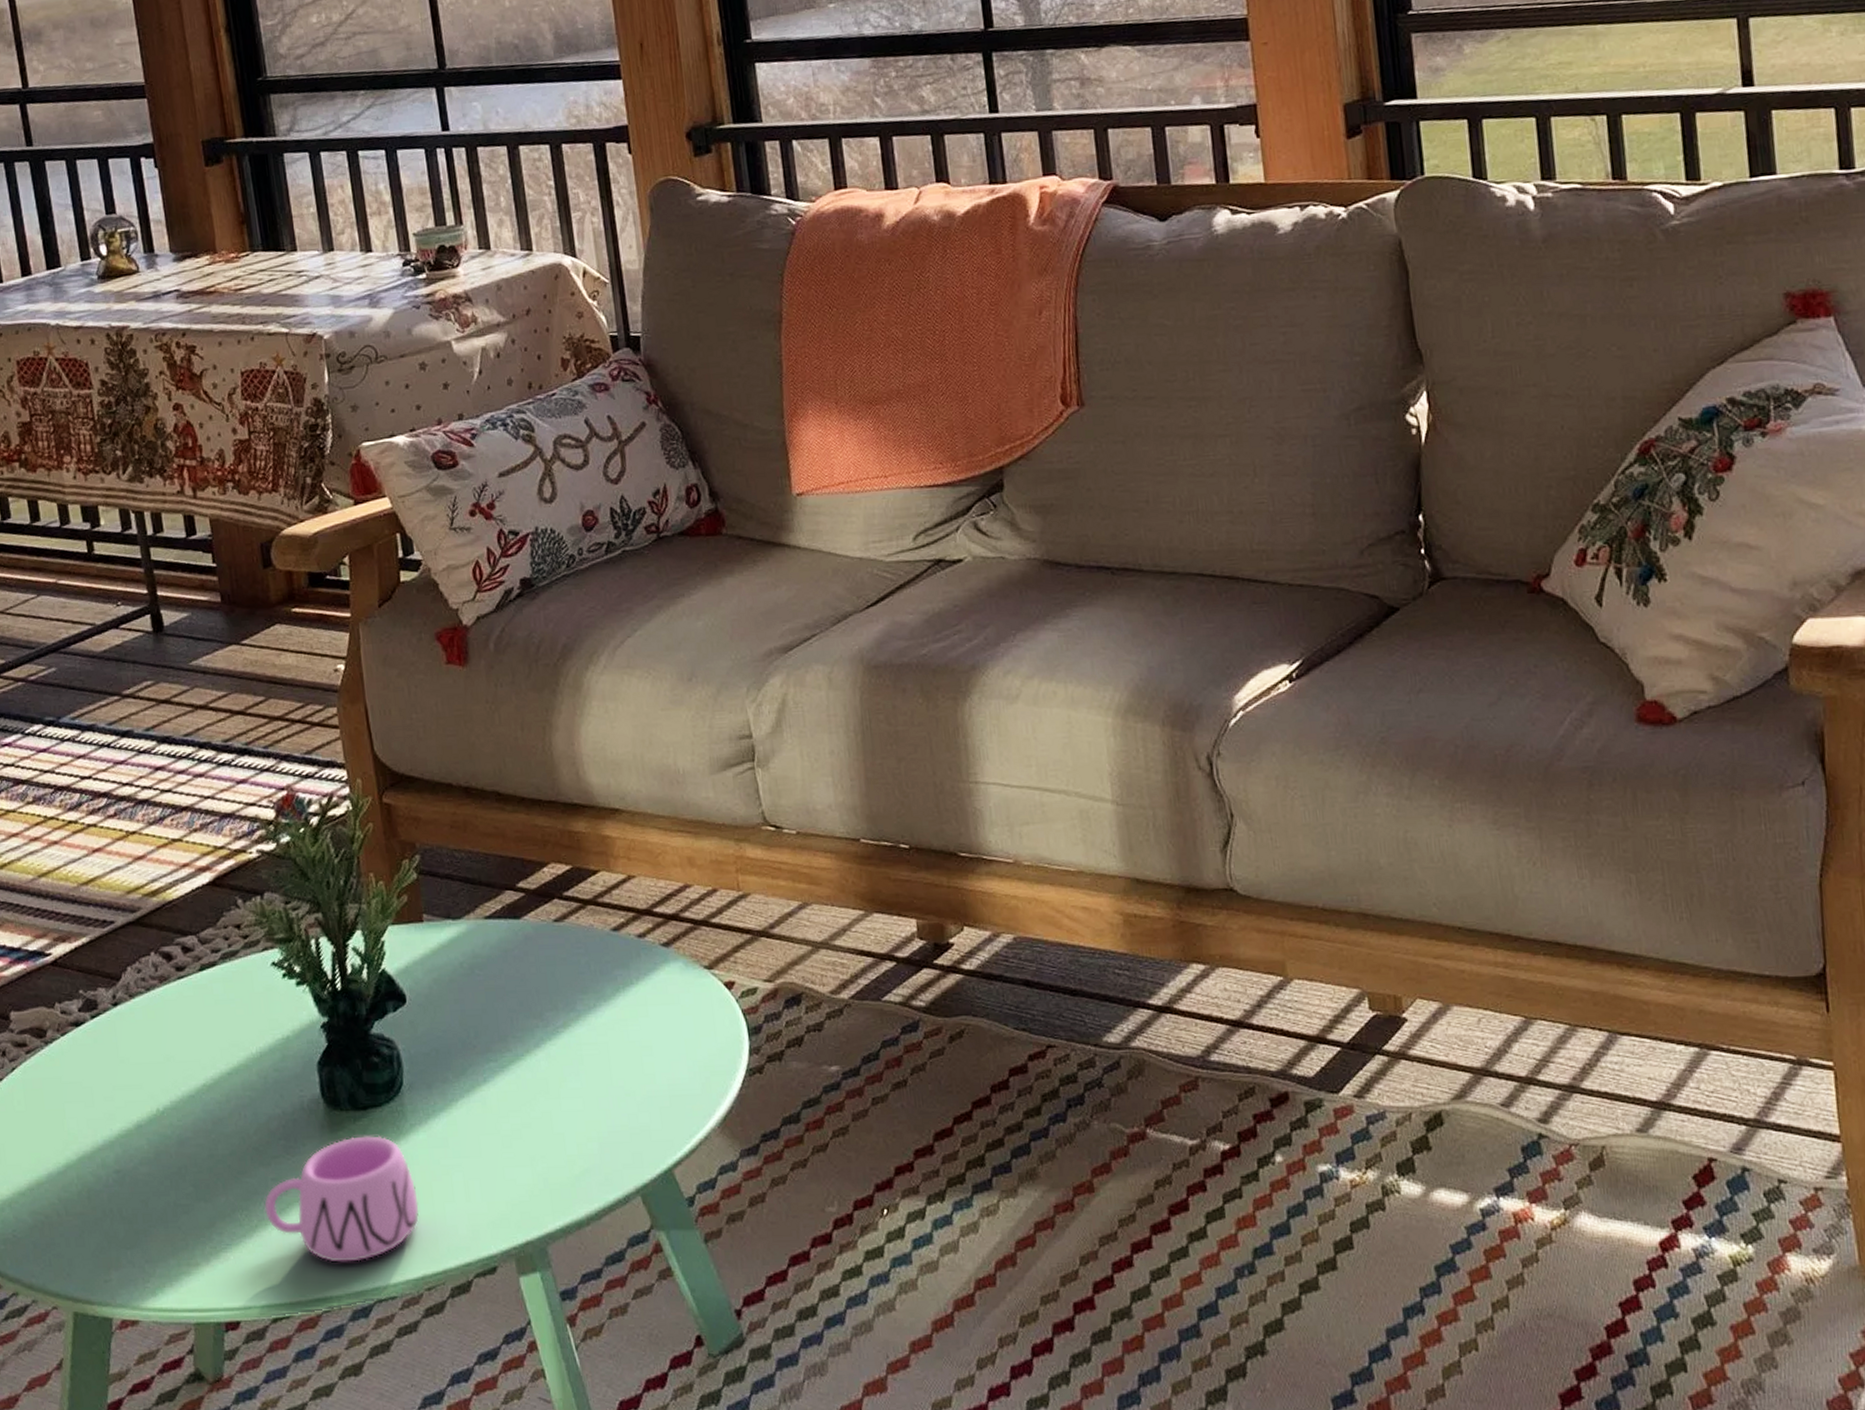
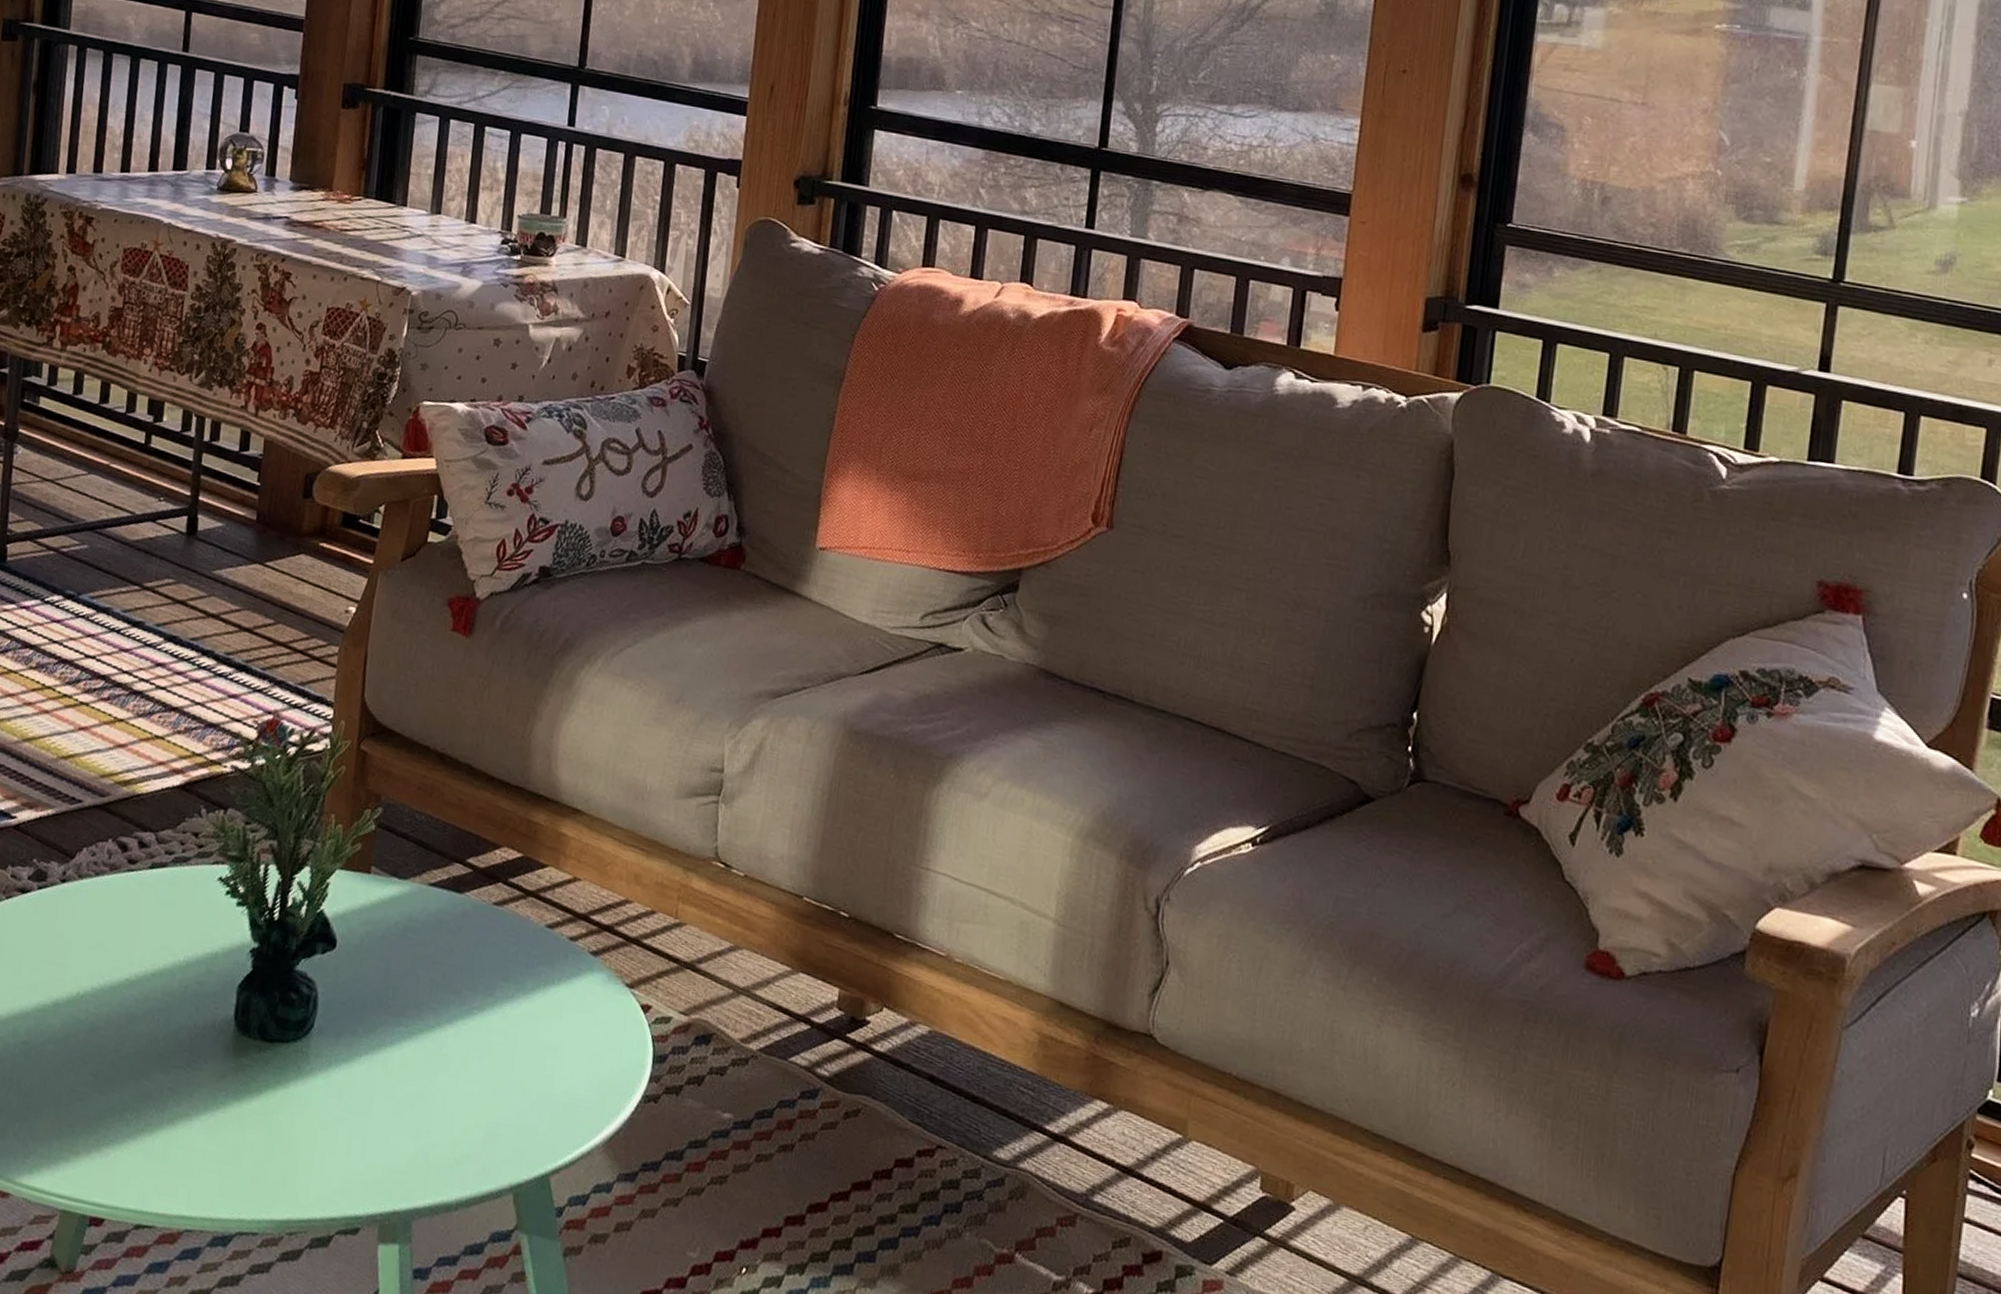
mug: present [264,1135,419,1263] -> none [154,1065,302,1191]

